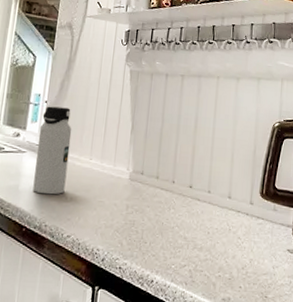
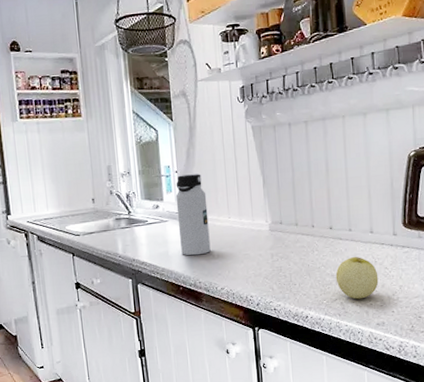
apple: none [187,220,231,269] -> present [335,256,379,300]

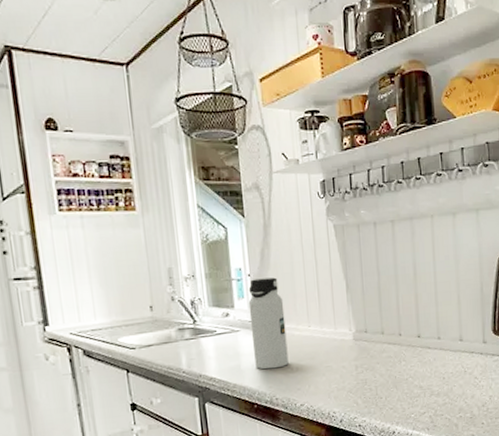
apple: present [335,256,379,300] -> none [424,366,468,412]

